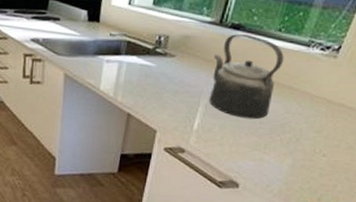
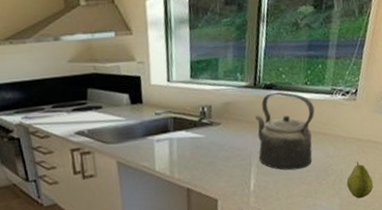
fruit: none [304,124,337,165] -> present [346,161,374,199]

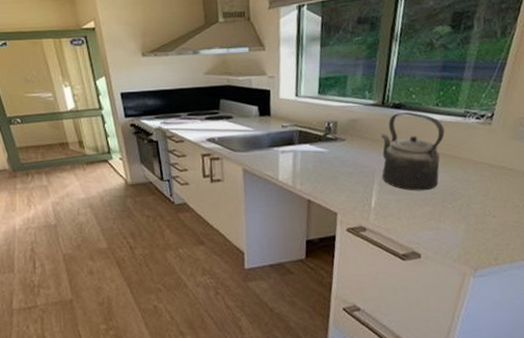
fruit: present [346,161,374,199] -> none [474,187,505,227]

